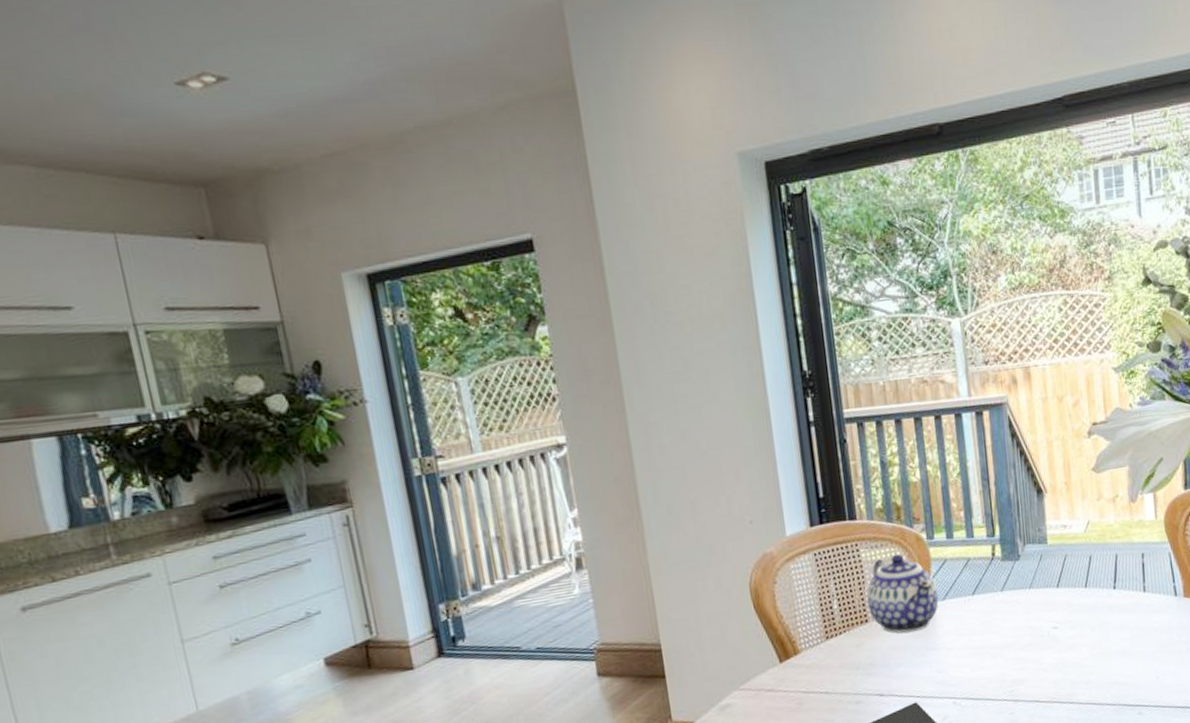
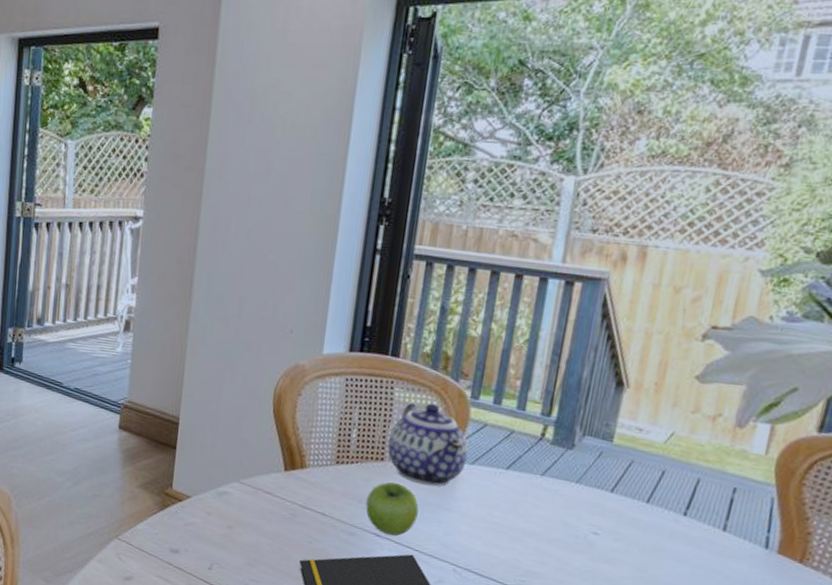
fruit: none [862,639,911,692] -> present [366,482,419,536]

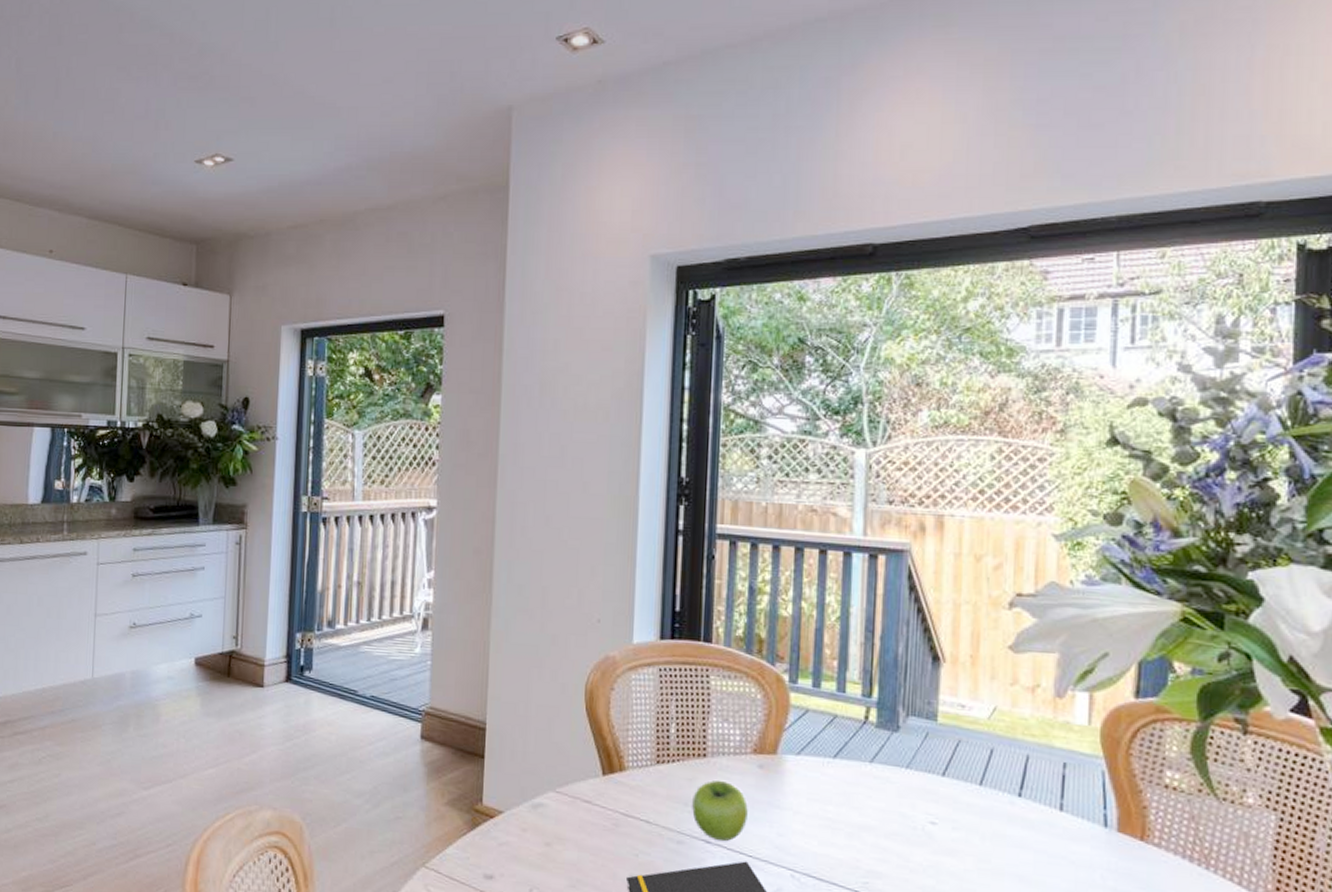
teapot: present [387,403,469,486] -> none [708,690,793,782]

